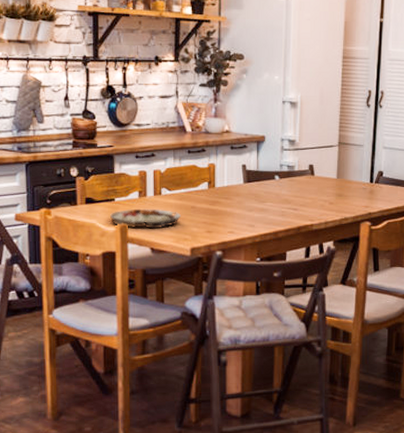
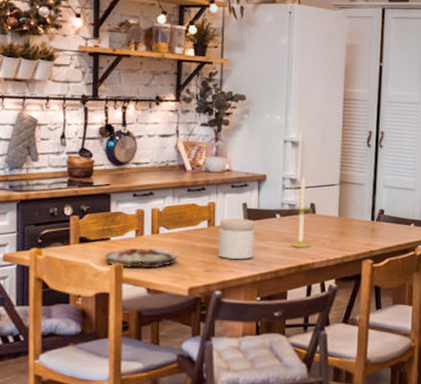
jar: none [218,180,254,221] -> present [218,219,254,260]
candle: none [290,137,309,209] -> present [291,176,310,247]

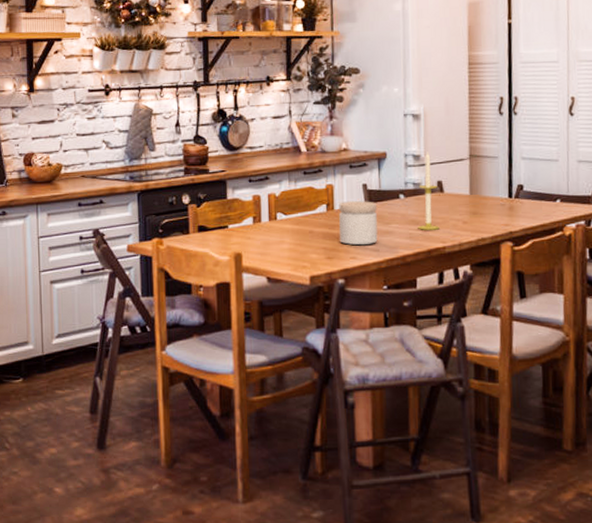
plate: present [105,248,179,269] -> none [224,235,298,257]

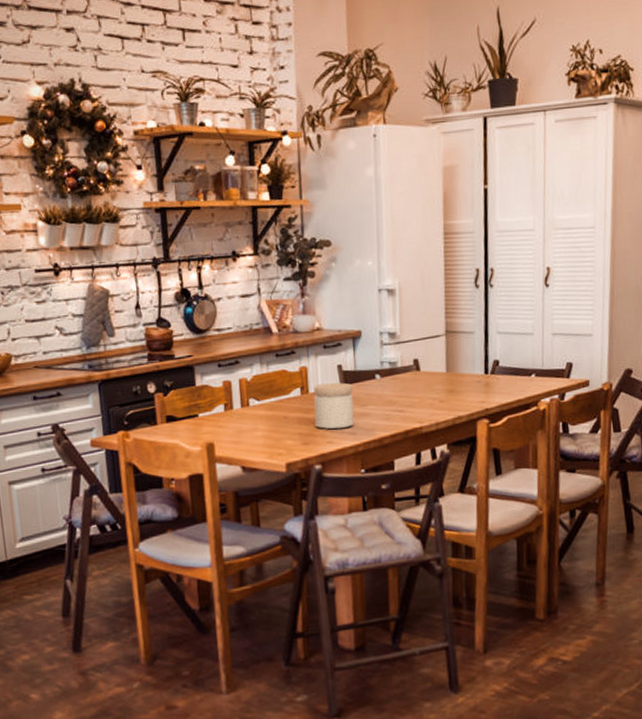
candle: present [418,152,439,230] -> none [394,328,416,411]

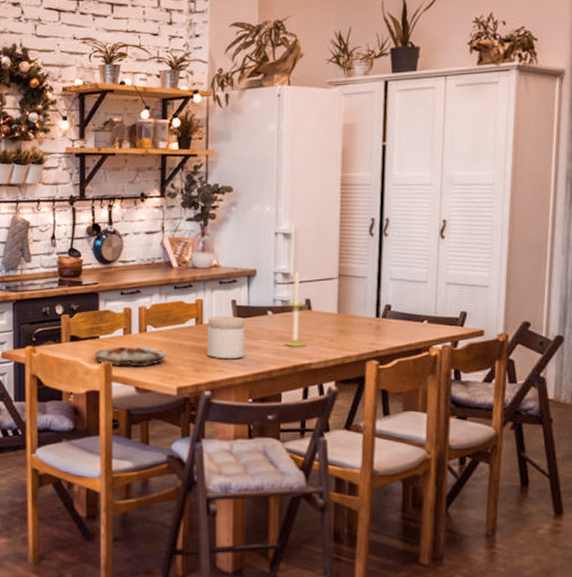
plate: none [194,422,273,446] -> present [95,346,167,367]
candle: none [394,328,416,411] -> present [284,270,306,346]

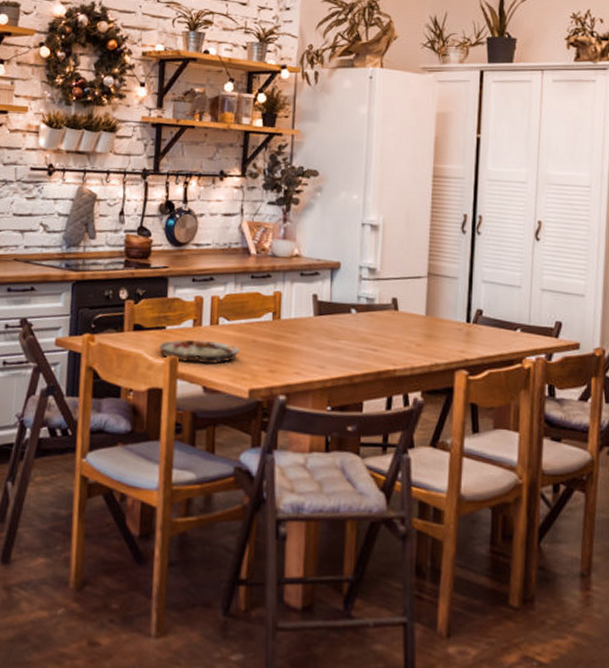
jar: present [207,316,245,359] -> none [283,311,326,361]
candle: present [284,270,306,346] -> none [368,265,392,351]

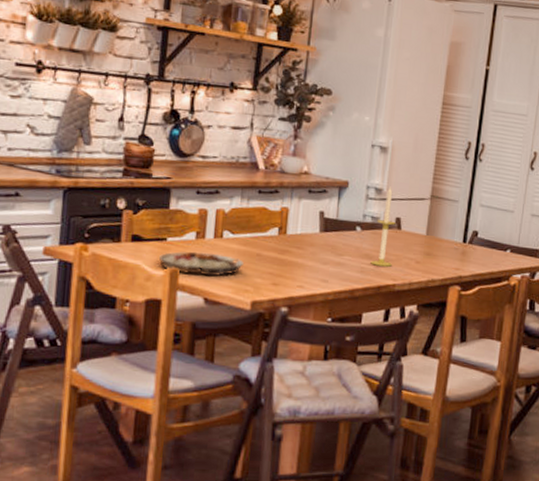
candle: none [368,265,392,351] -> present [370,186,396,267]

